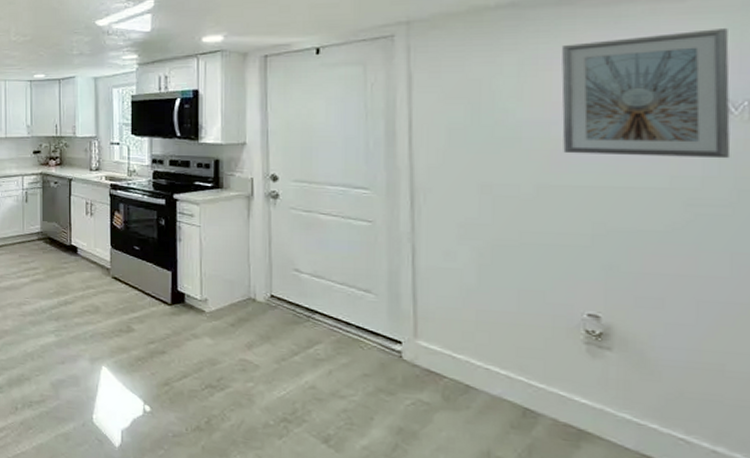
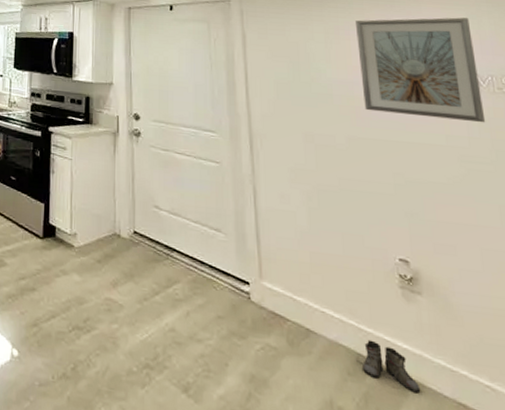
boots: none [524,395,597,445] -> present [358,339,421,394]

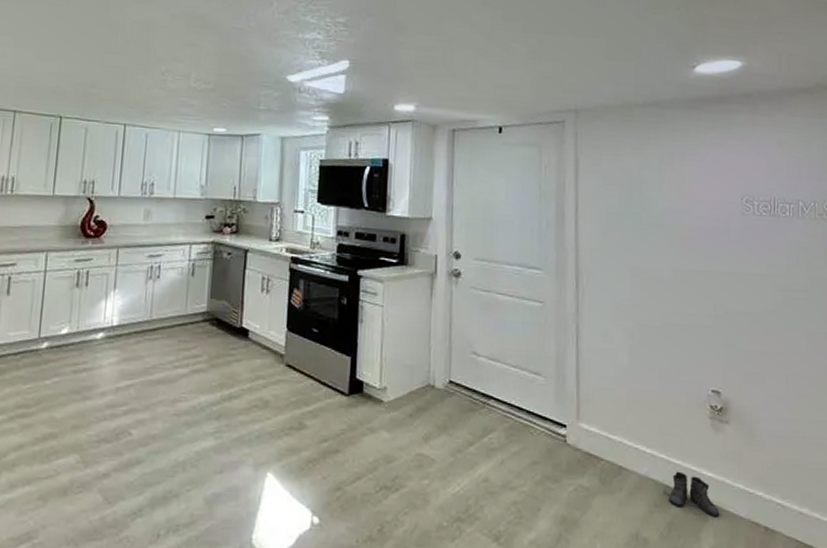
picture frame: present [356,17,486,123] -> none [691,140,804,251]

